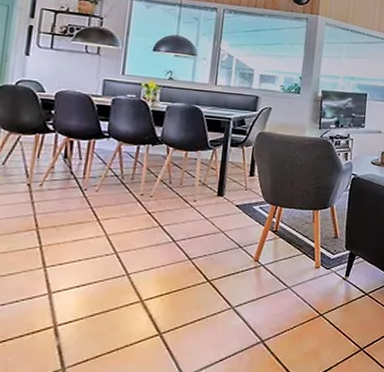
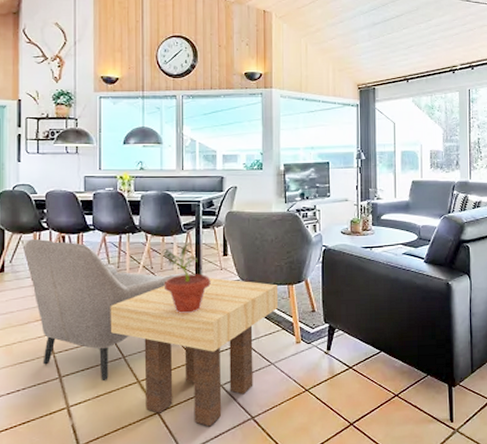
armchair: none [21,141,207,300] -> present [23,239,185,382]
side table: none [116,196,303,350] -> present [110,277,278,427]
potted plant: none [181,158,234,233] -> present [161,241,211,314]

